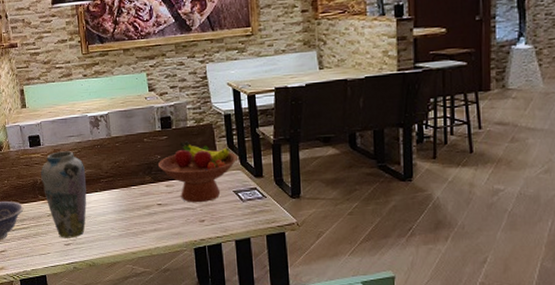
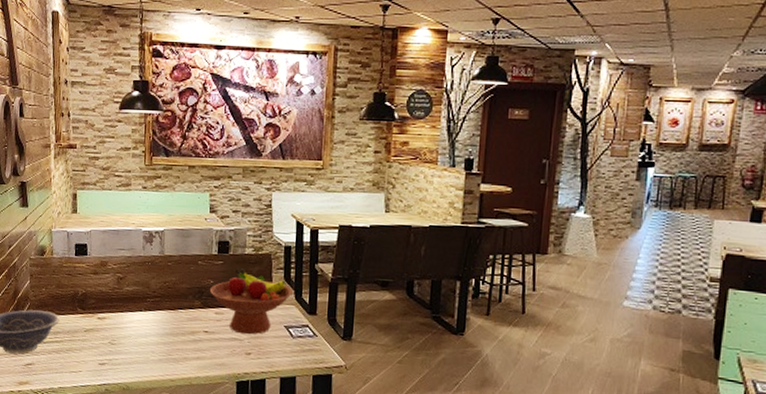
vase: present [41,151,87,238] -> none [83,263,131,358]

